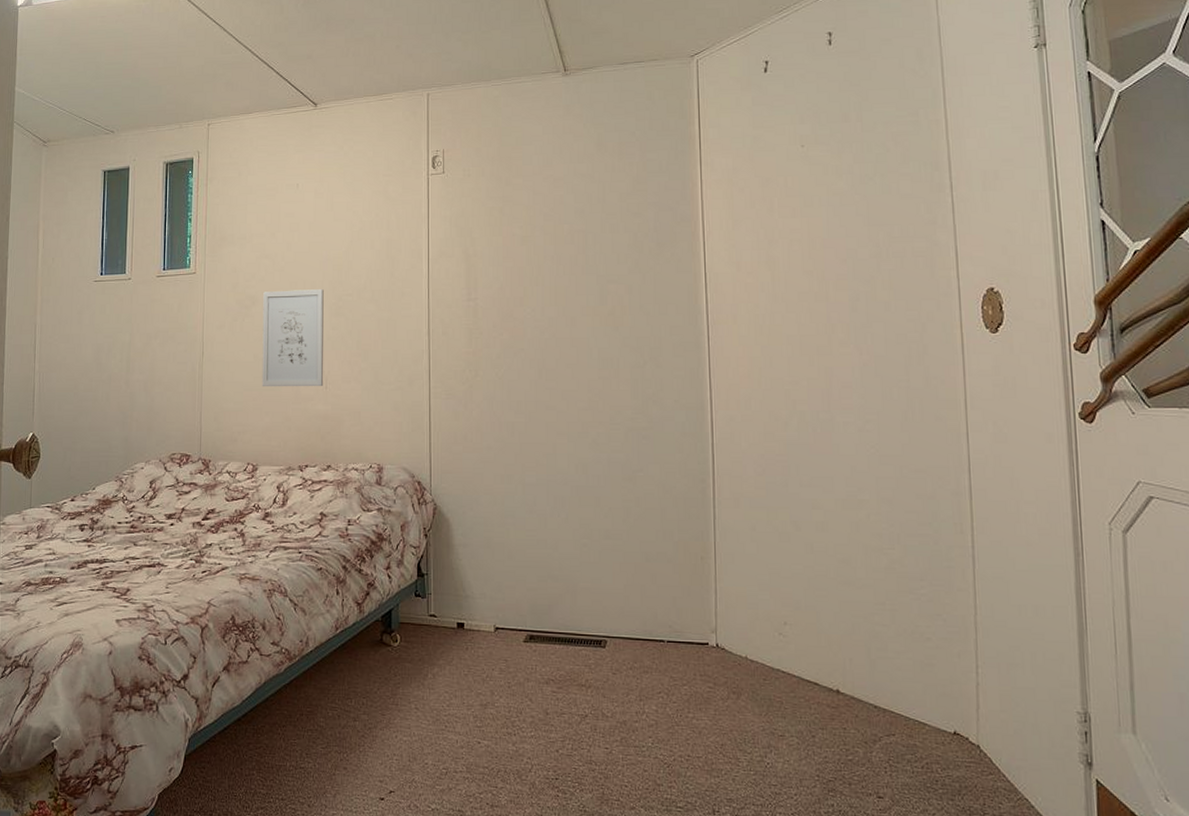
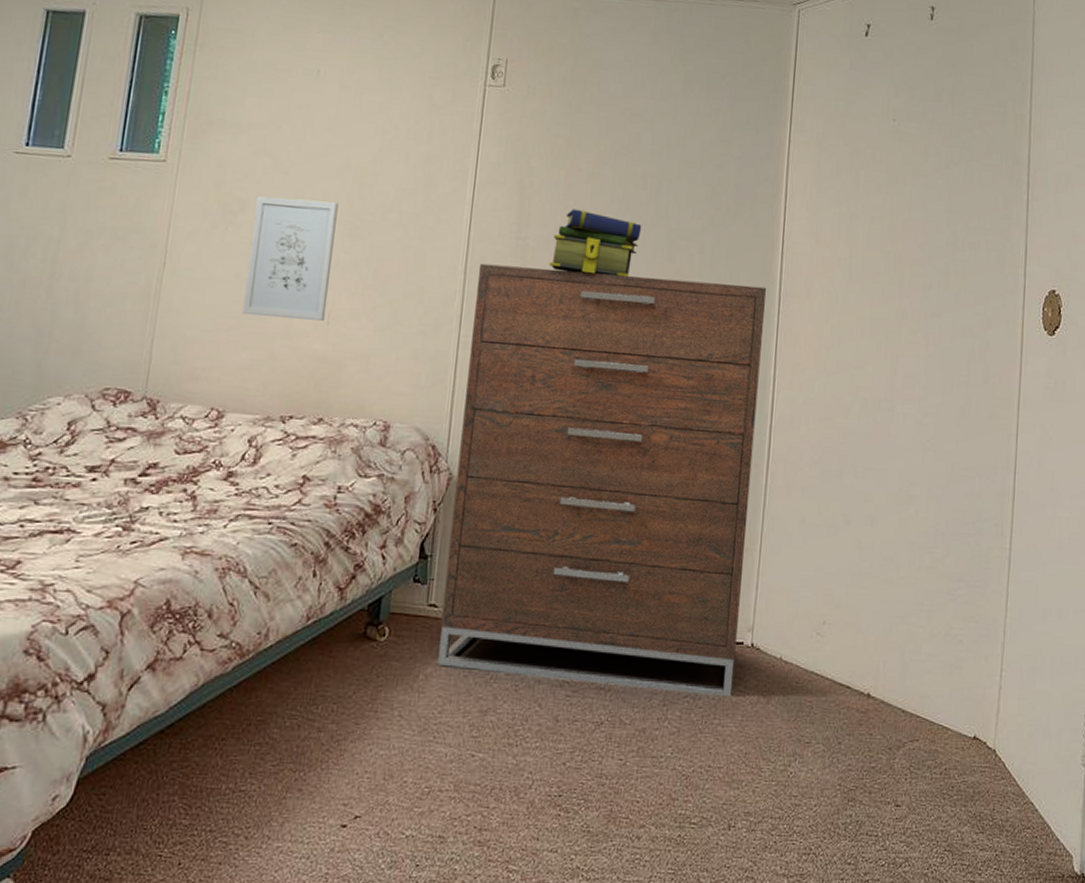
dresser: none [439,317,703,693] -> present [438,263,767,697]
stack of books: none [497,269,574,324] -> present [548,209,642,278]

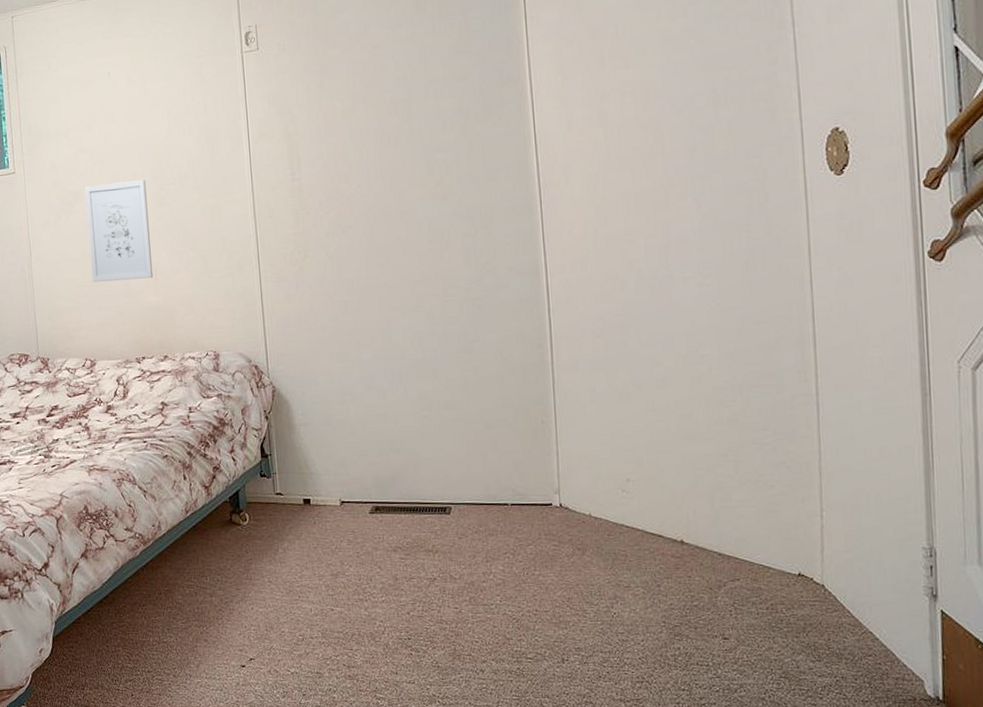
dresser: present [438,263,767,697] -> none [265,181,548,552]
stack of books: present [548,209,642,278] -> none [322,144,400,202]

